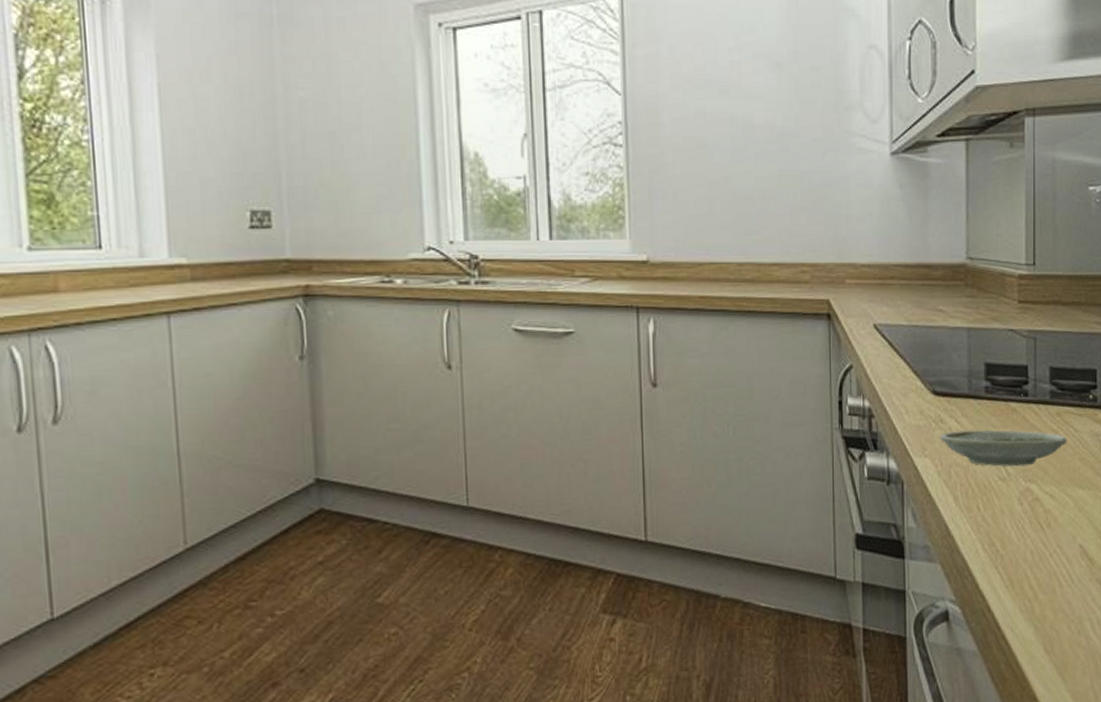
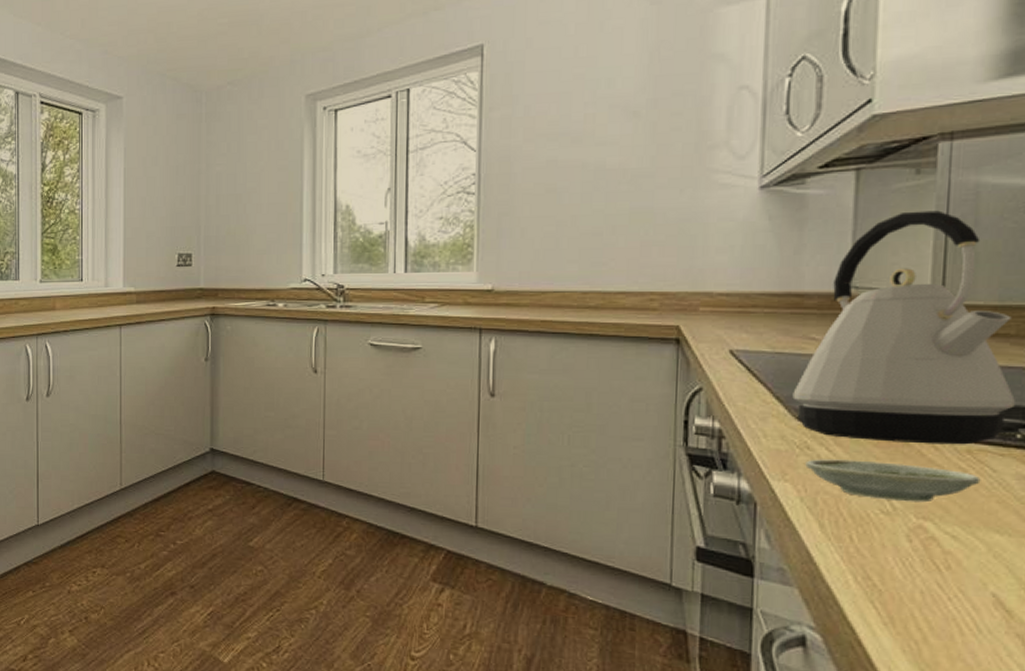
kettle: none [927,184,1087,410] -> present [792,210,1015,445]

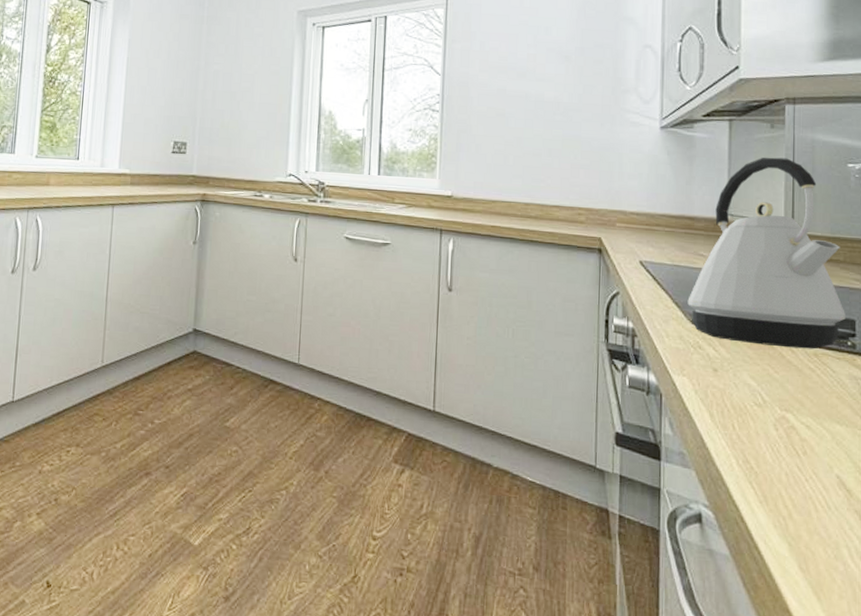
saucer: present [805,459,981,503] -> none [698,357,825,397]

